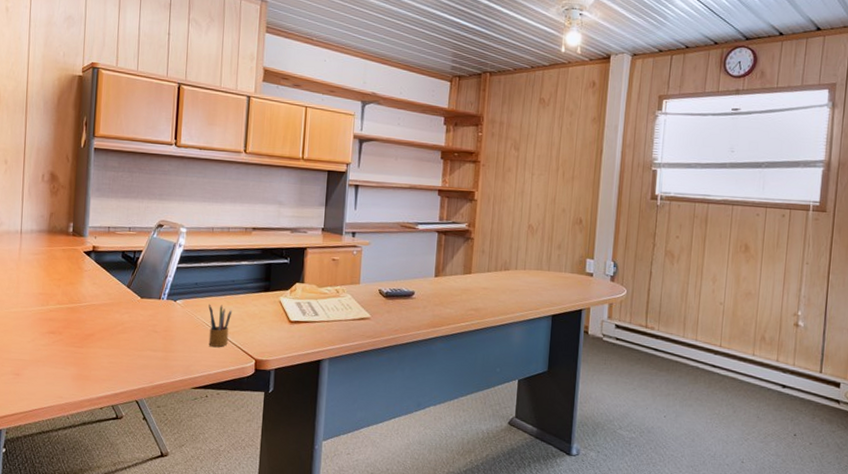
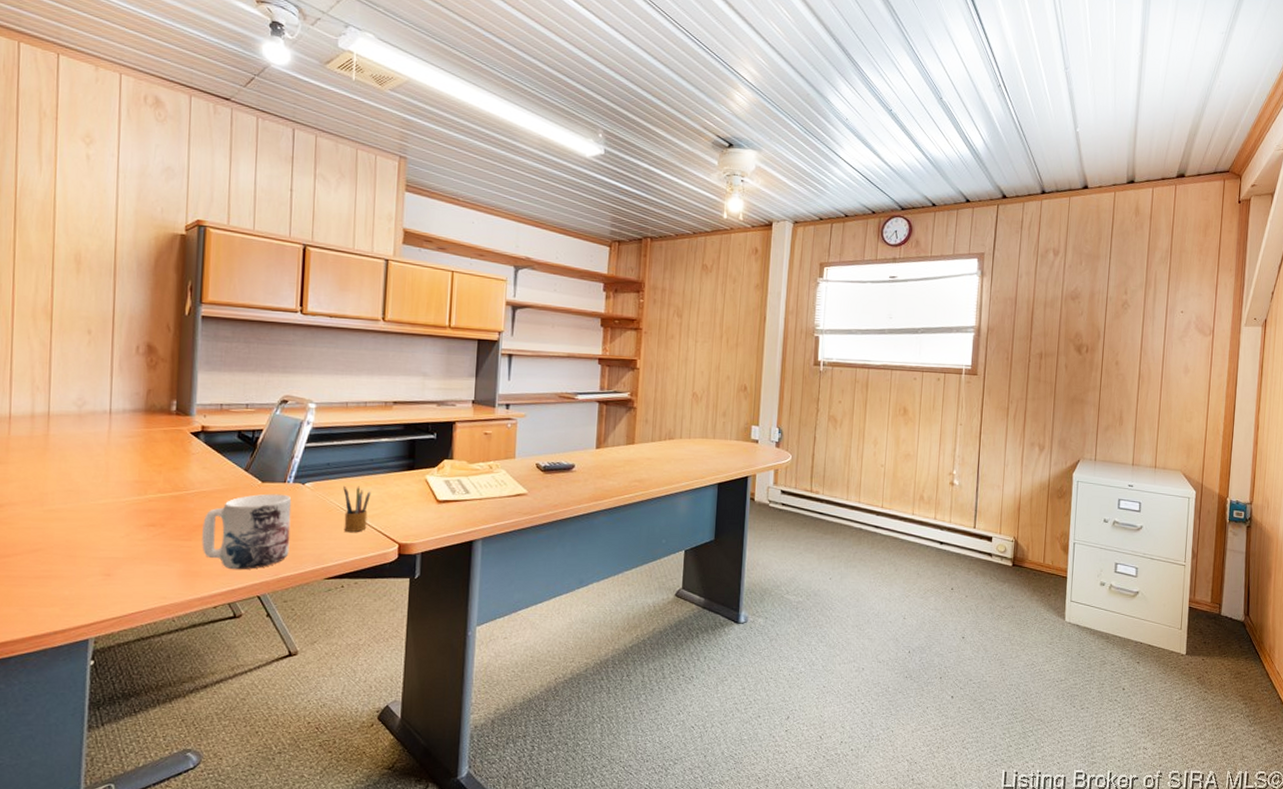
mug: none [91,308,165,377] -> present [202,493,292,570]

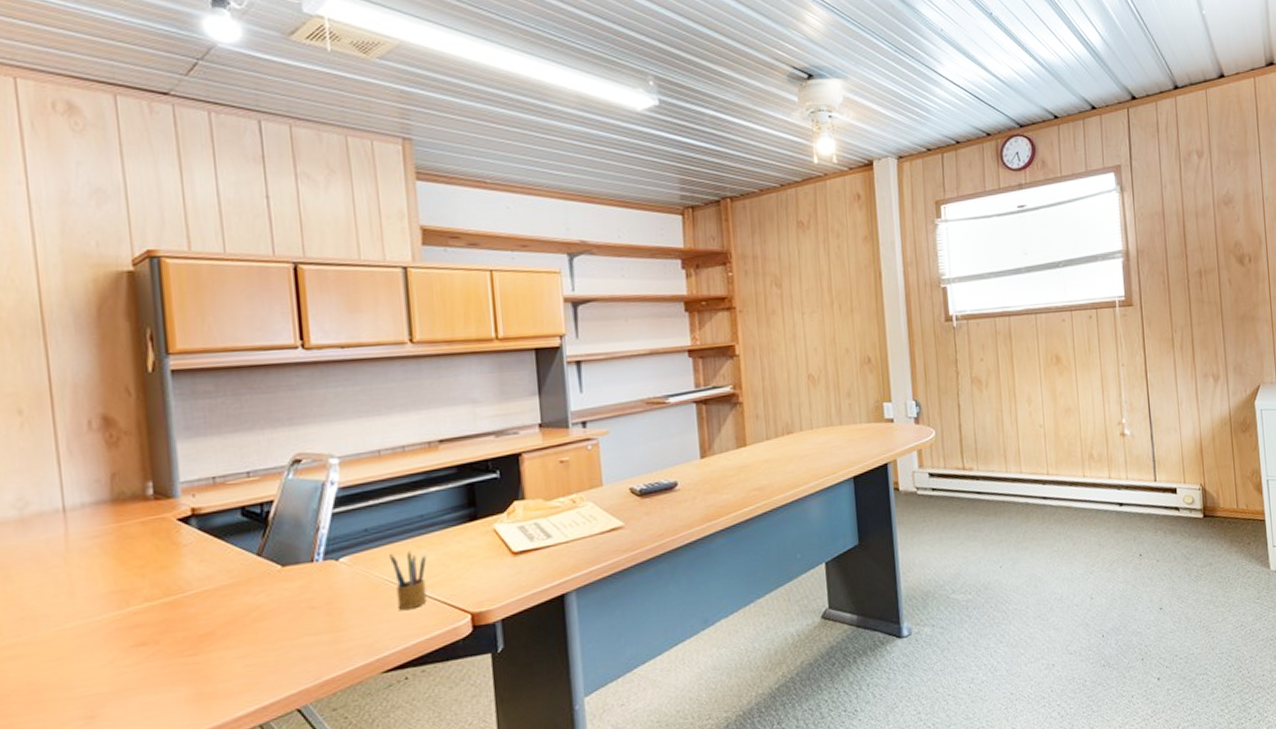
mug: present [202,493,292,570] -> none [210,576,331,683]

